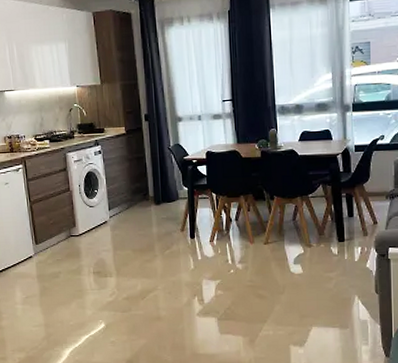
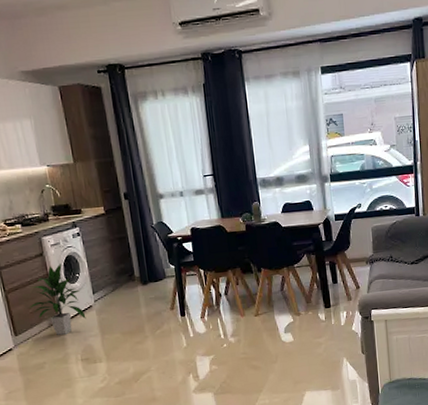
indoor plant: none [50,178,101,247] -> present [29,262,86,335]

